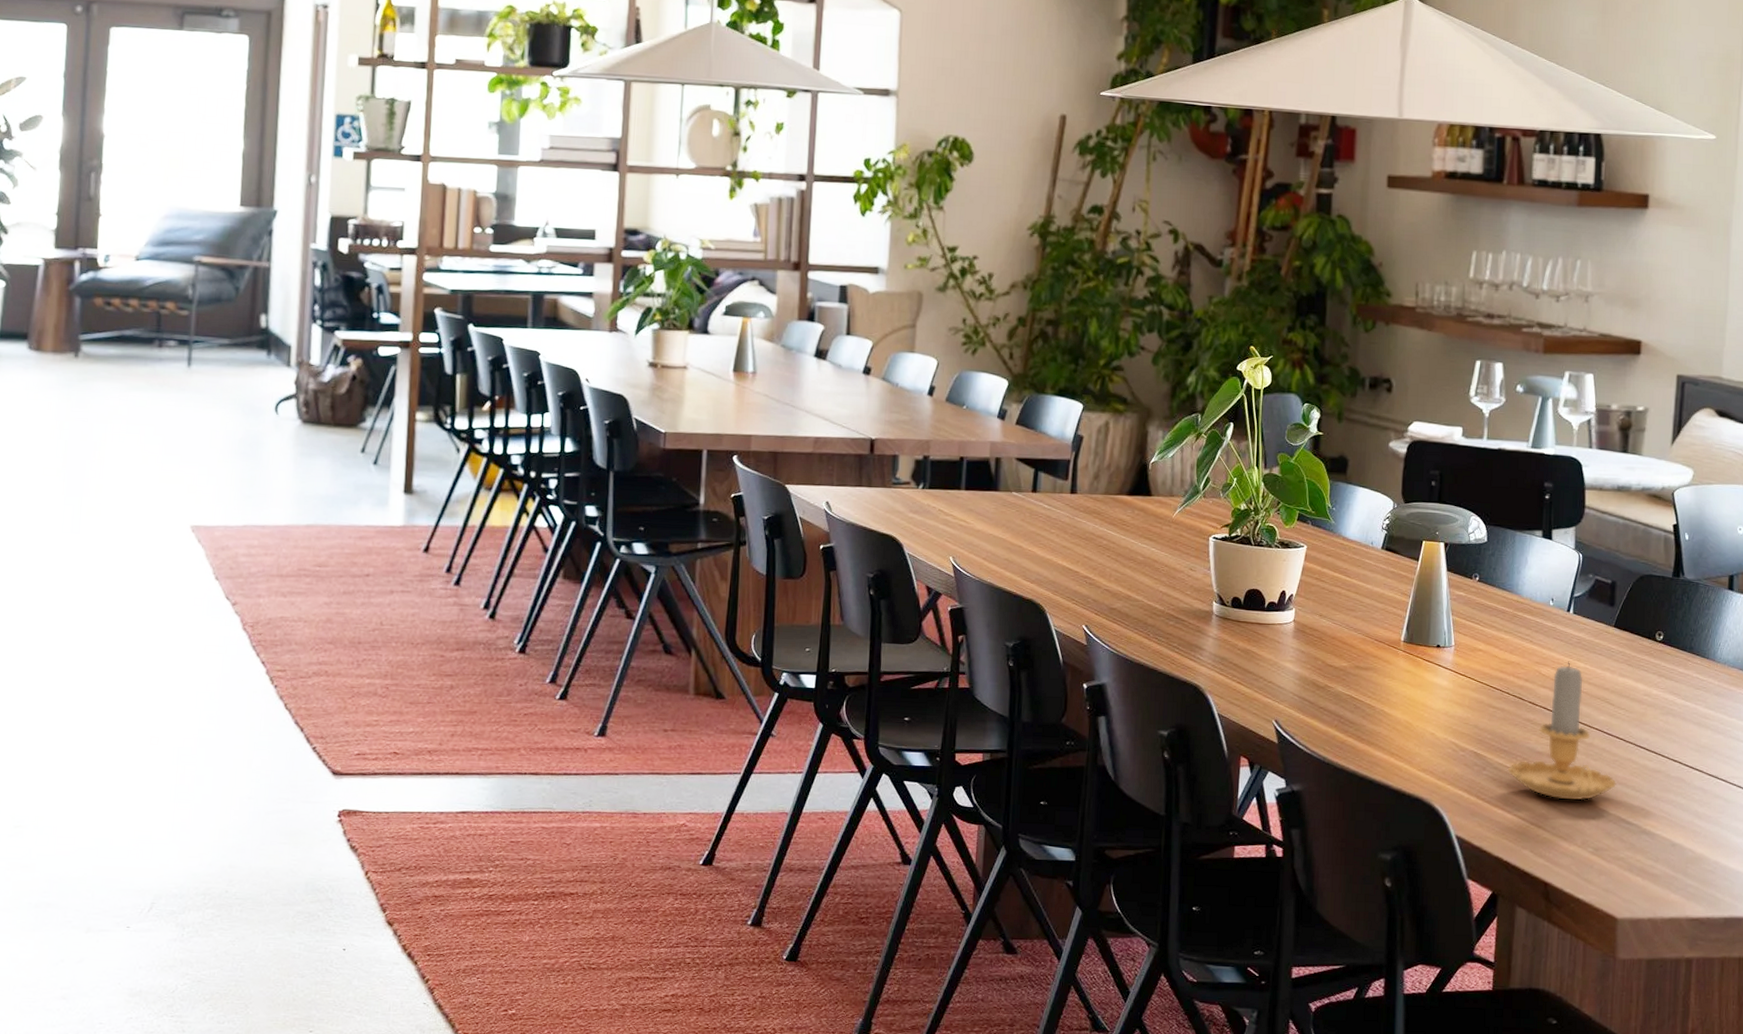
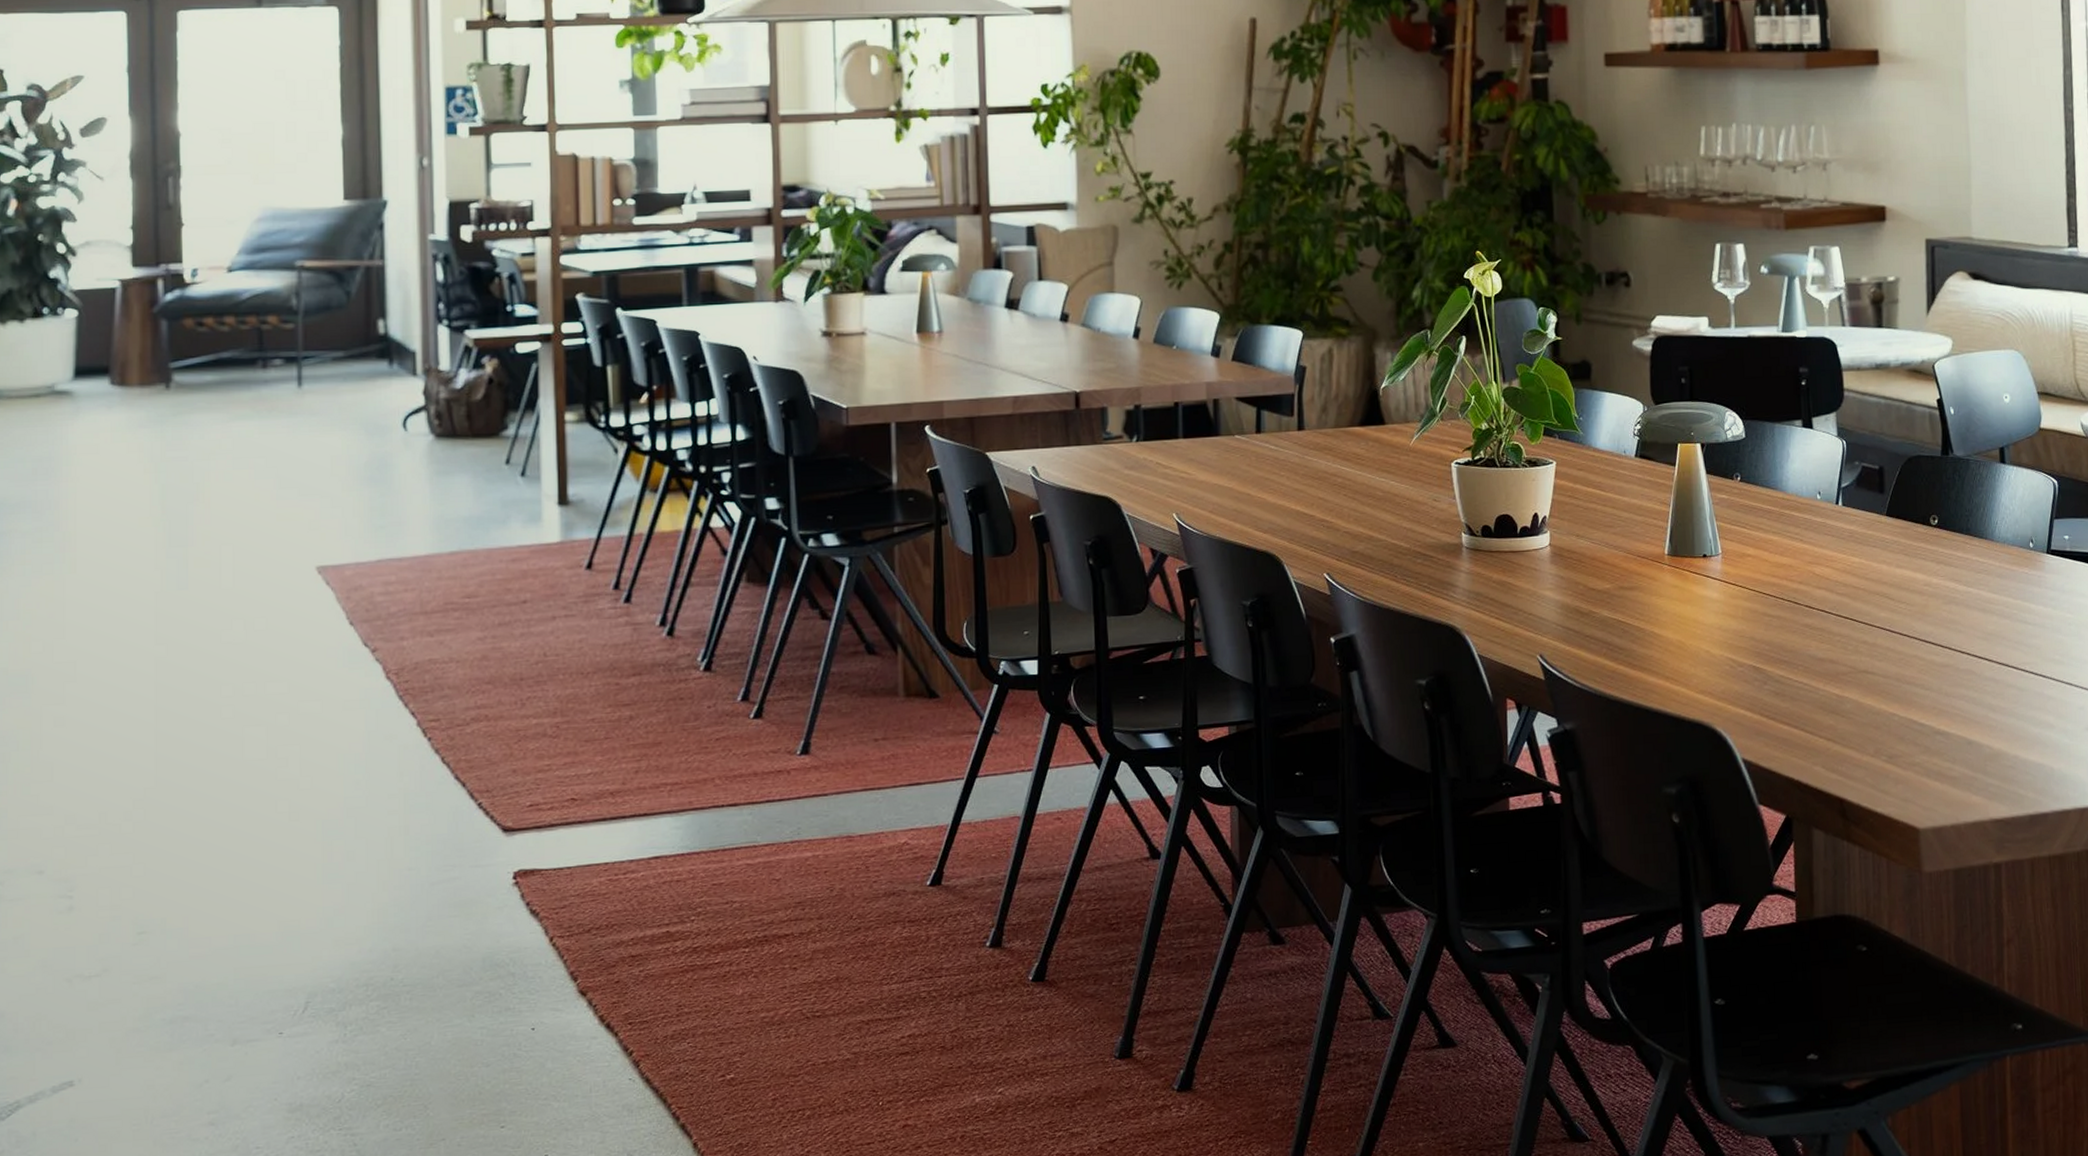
candle: present [1507,661,1616,801] -> none [1789,557,1905,708]

